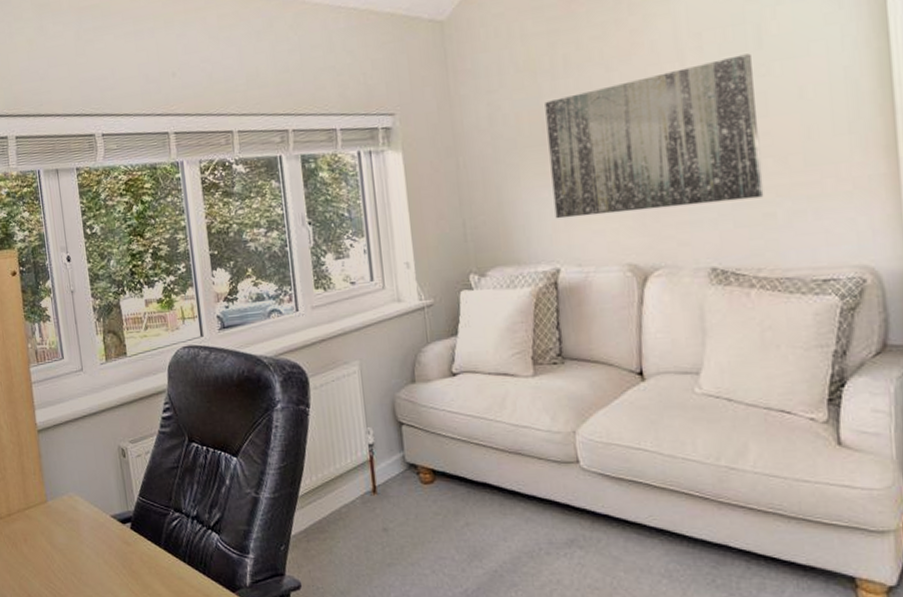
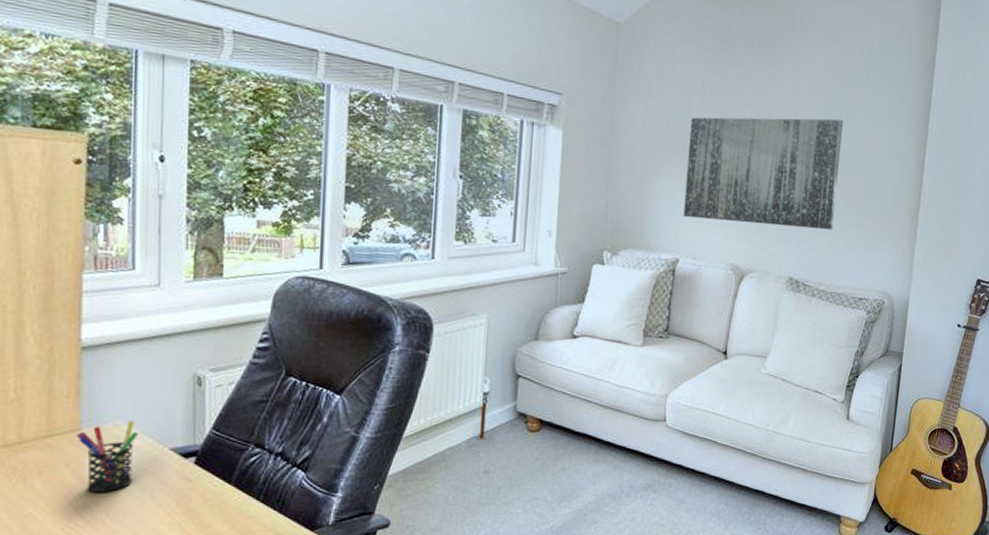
pen holder: none [44,492,88,557] -> present [75,421,138,493]

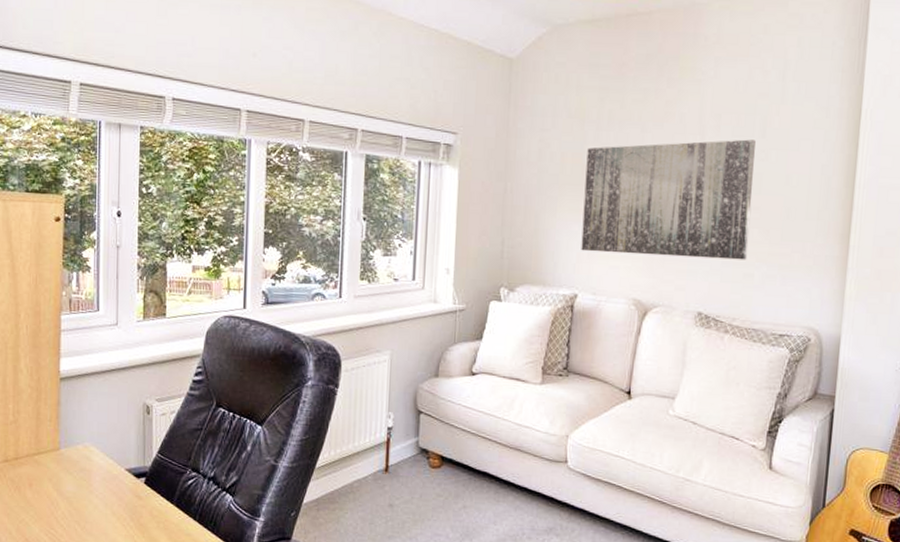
pen holder: present [75,421,138,493] -> none [56,443,102,505]

